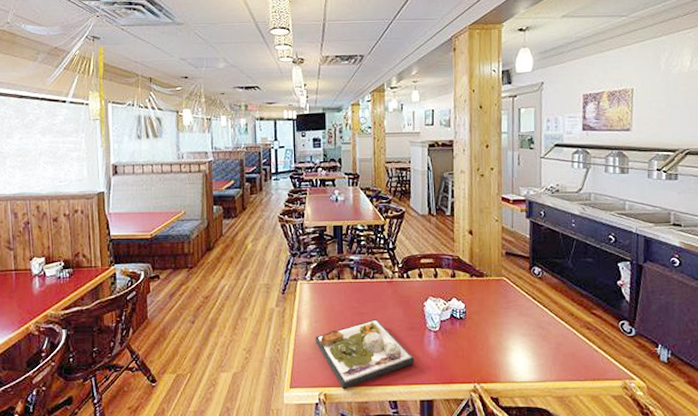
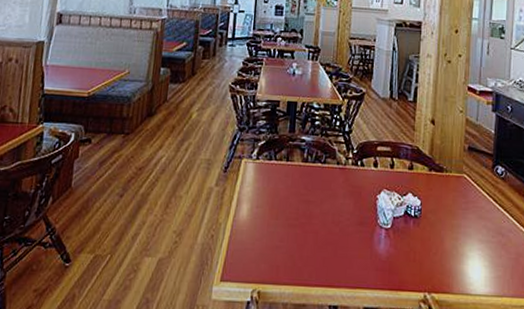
dinner plate: present [315,319,415,390] -> none [254,209,362,288]

